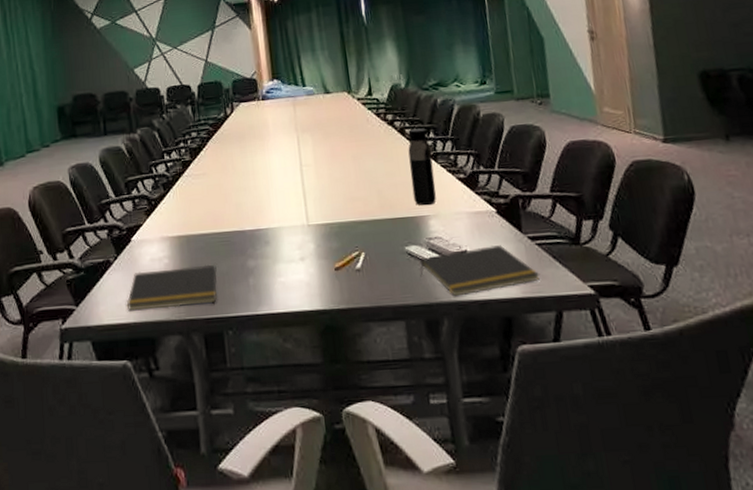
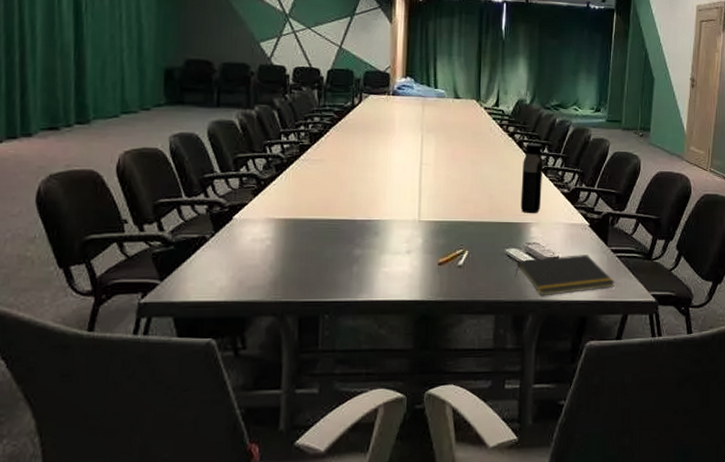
notepad: present [126,264,217,311] -> none [218,249,321,290]

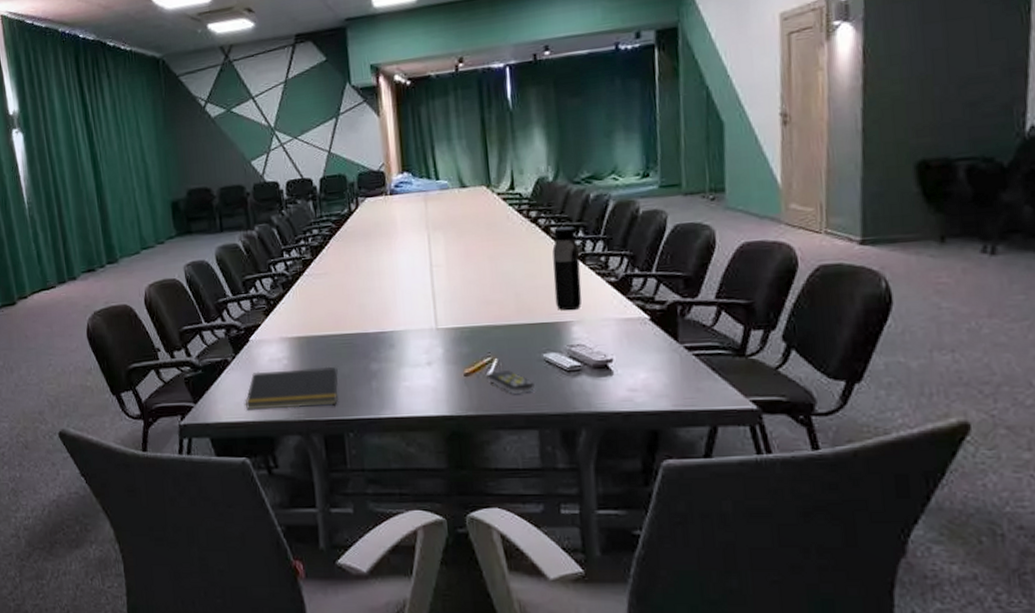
notepad: none [218,249,321,290] -> present [245,366,338,410]
remote control: none [459,261,496,283] -> present [488,369,535,394]
notepad: present [515,255,616,296] -> none [558,355,695,407]

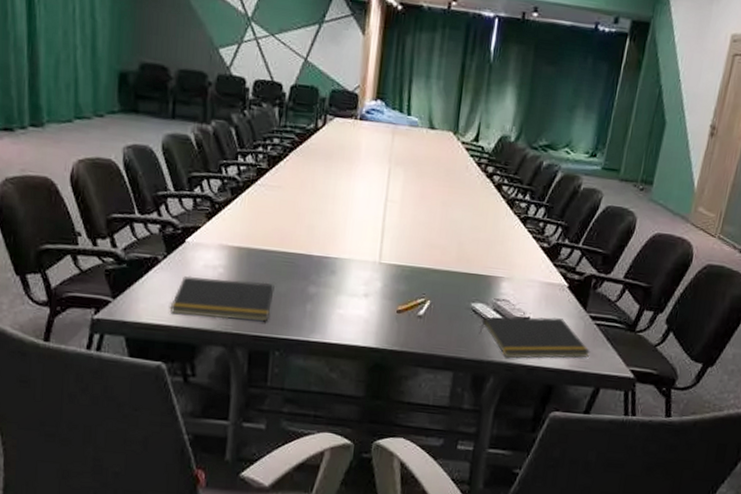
remote control: present [488,369,535,394] -> none [418,312,458,337]
water bottle: present [552,226,582,311] -> none [492,187,524,268]
notepad: none [558,355,695,407] -> present [479,316,591,359]

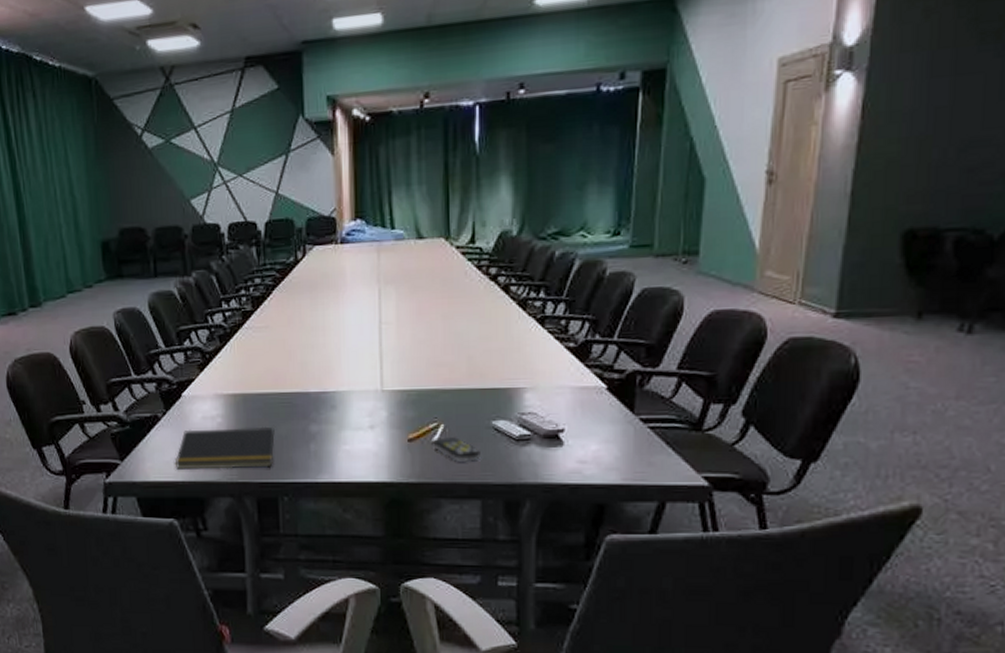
remote control: none [418,312,458,337] -> present [433,436,480,462]
notepad: present [479,316,591,359] -> none [505,426,647,478]

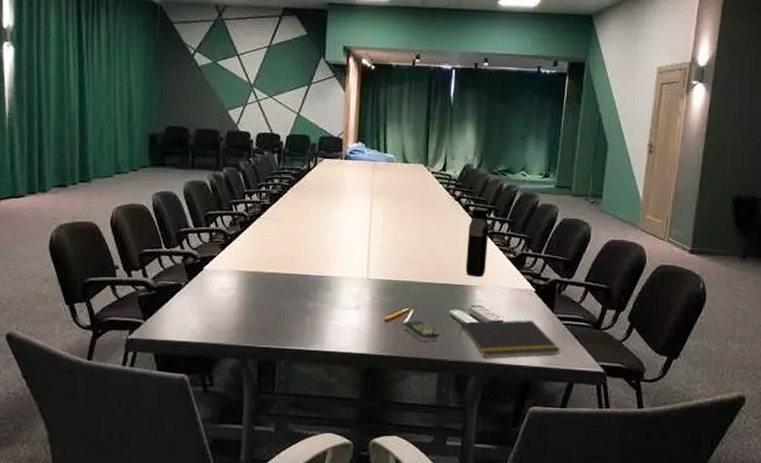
notepad: present [175,426,275,470] -> none [191,298,279,335]
notepad: none [505,426,647,478] -> present [458,320,562,359]
water bottle: none [509,285,538,377] -> present [465,207,489,278]

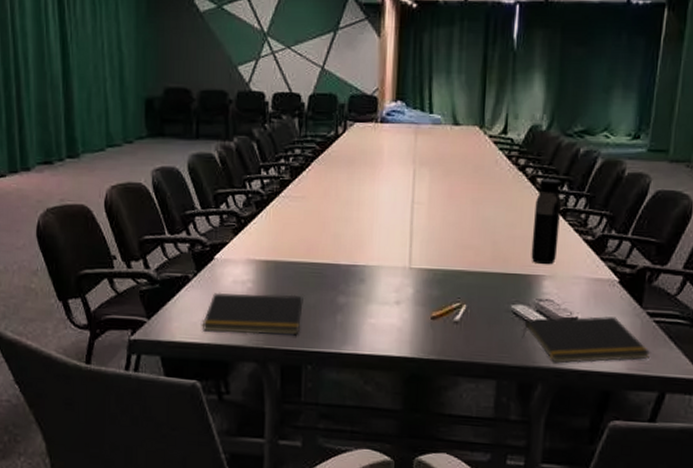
notepad: none [191,298,279,335] -> present [202,292,303,335]
remote control: present [404,320,440,341] -> none [455,317,499,343]

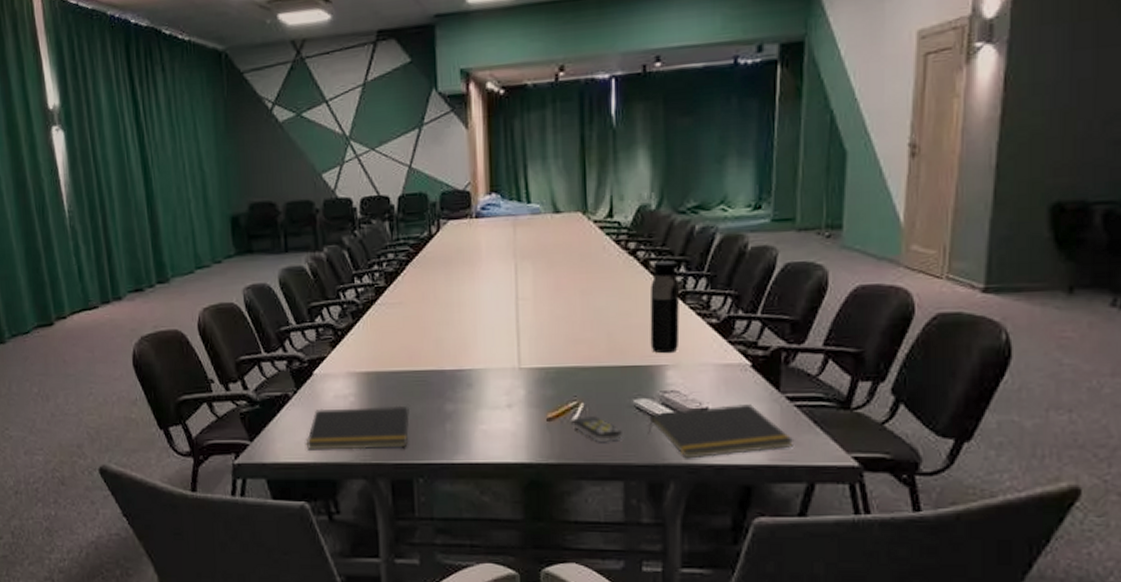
remote control: none [455,317,499,343] -> present [573,415,622,442]

